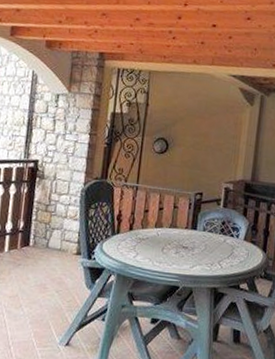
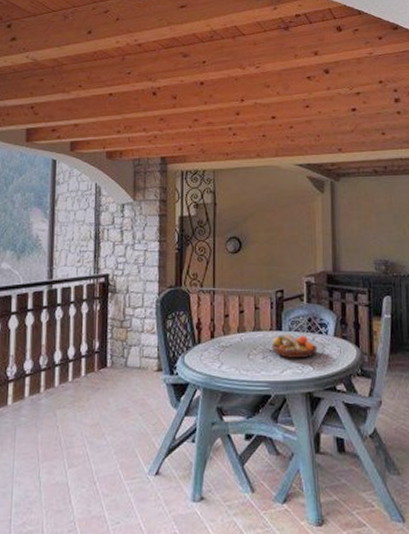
fruit bowl: none [184,232,228,257] -> present [271,333,318,358]

